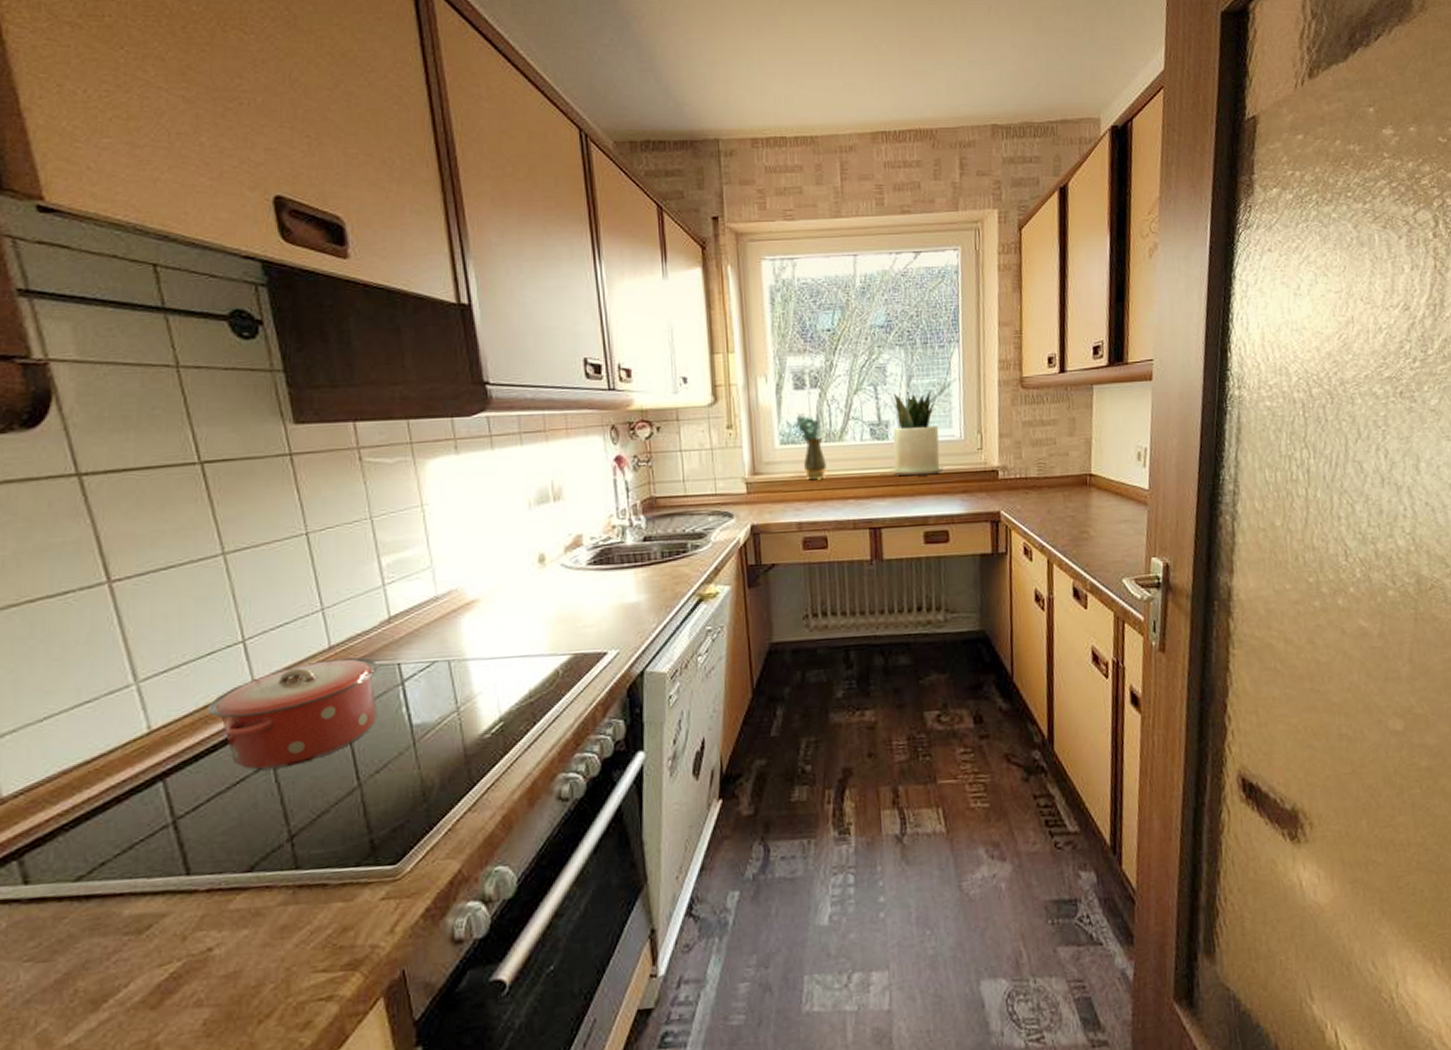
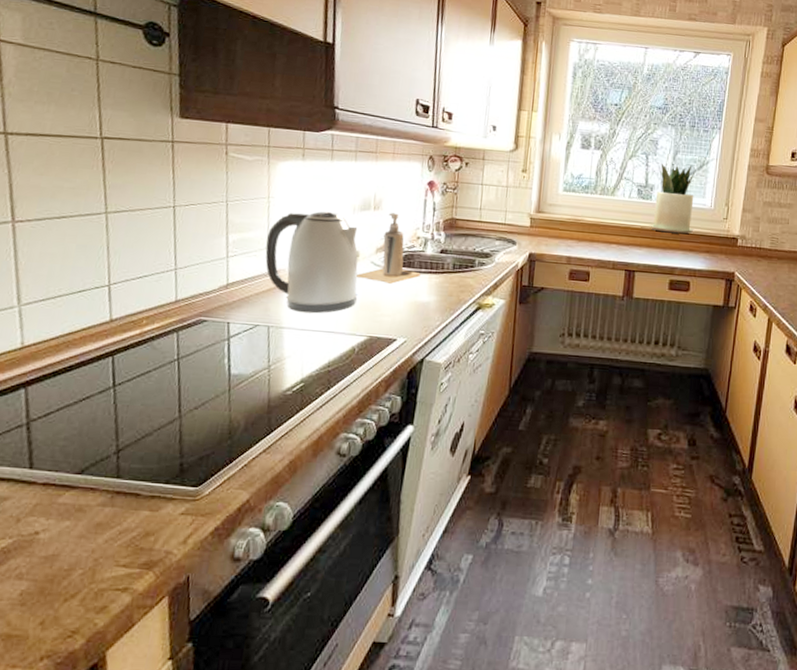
casserole: present [207,657,379,771] -> none [71,310,212,393]
kettle: none [427,511,551,639] -> present [265,211,358,314]
soap dispenser: none [545,501,624,588] -> present [355,213,421,284]
vase: present [796,414,827,480] -> none [578,168,598,225]

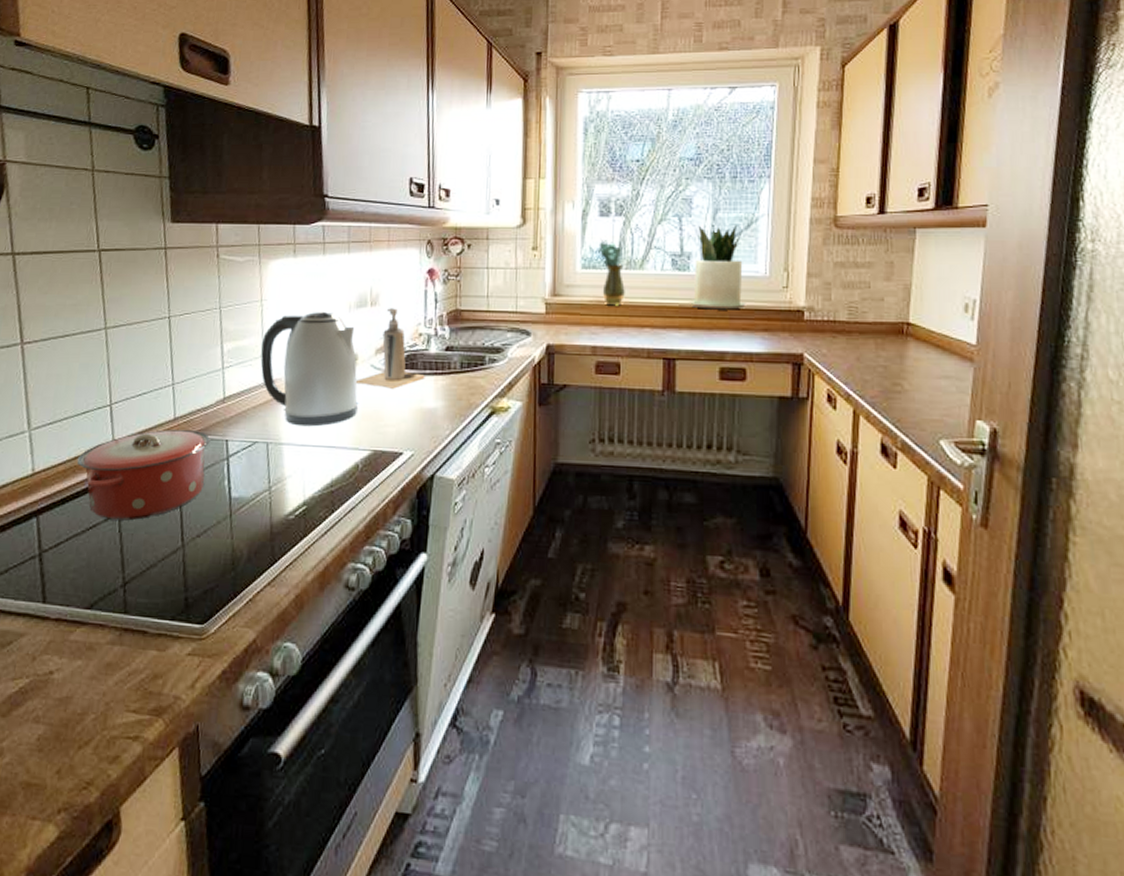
casserole: none [71,310,212,393] -> present [77,429,211,521]
vase: none [578,168,598,225] -> present [598,240,625,306]

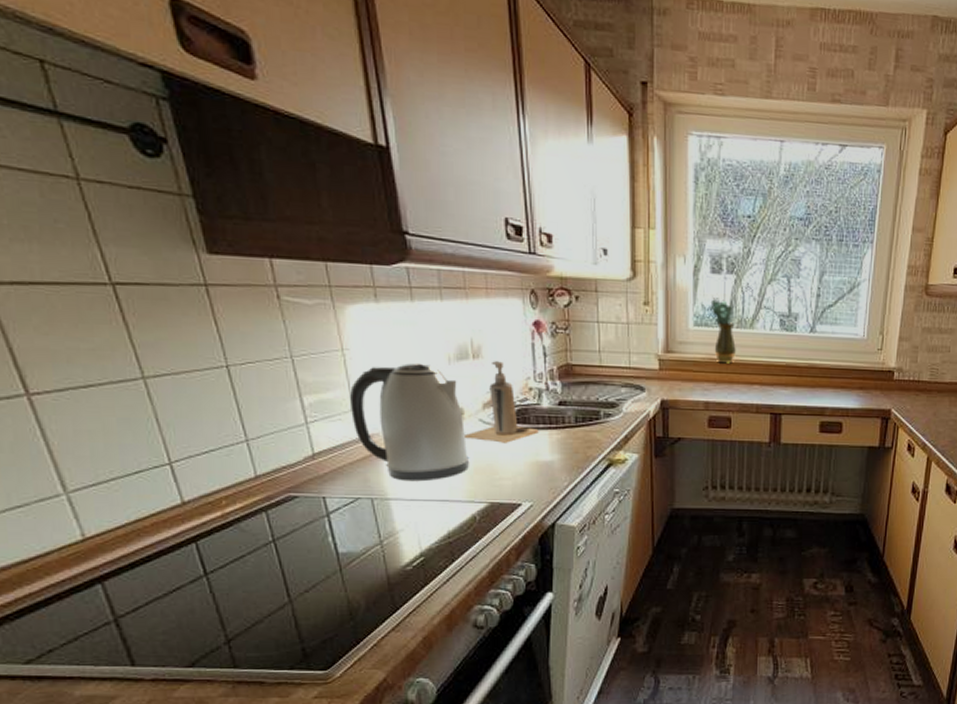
casserole: present [77,429,211,521] -> none [139,488,305,581]
planter: present [688,225,746,310] -> none [794,287,846,370]

